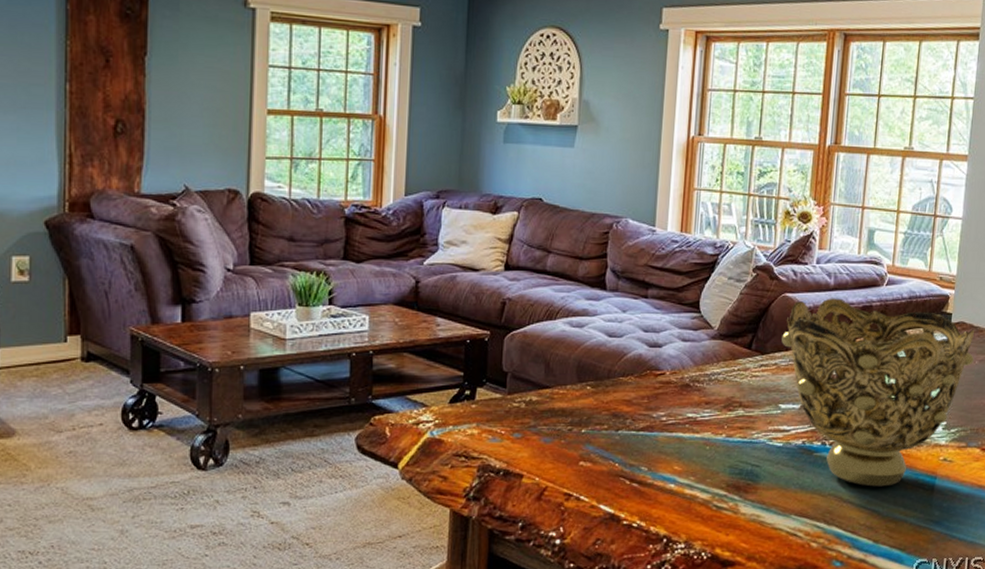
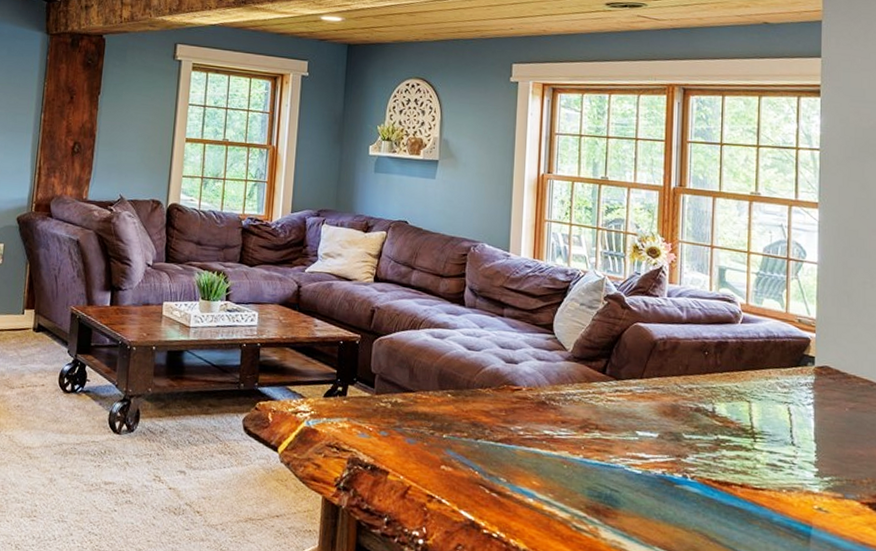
decorative bowl: present [781,298,974,487] -> none [636,331,843,530]

